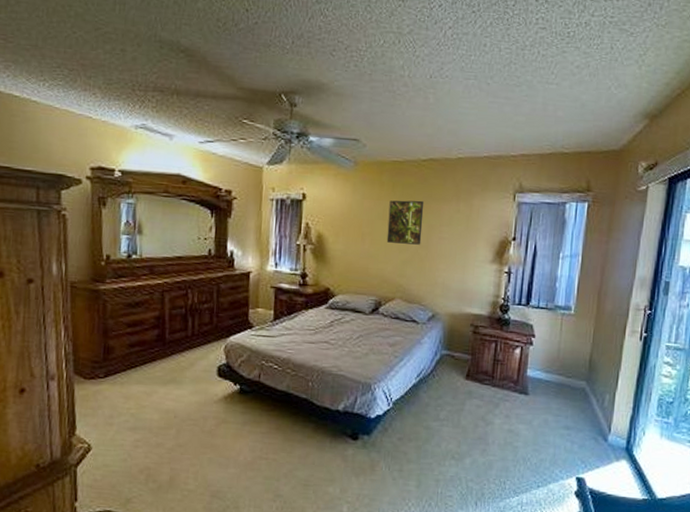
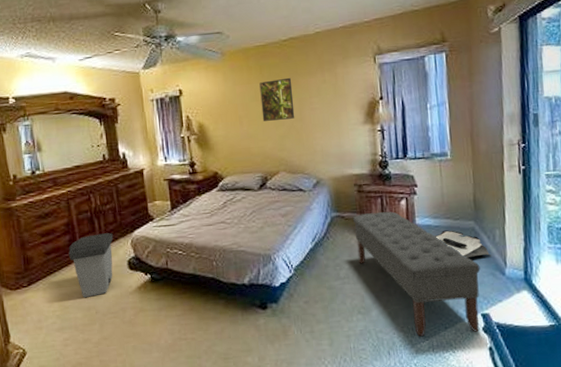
trash can: none [154,333,206,399] -> present [68,233,113,297]
bench: none [461,356,584,495] -> present [352,211,480,337]
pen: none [544,386,598,421] -> present [435,230,492,258]

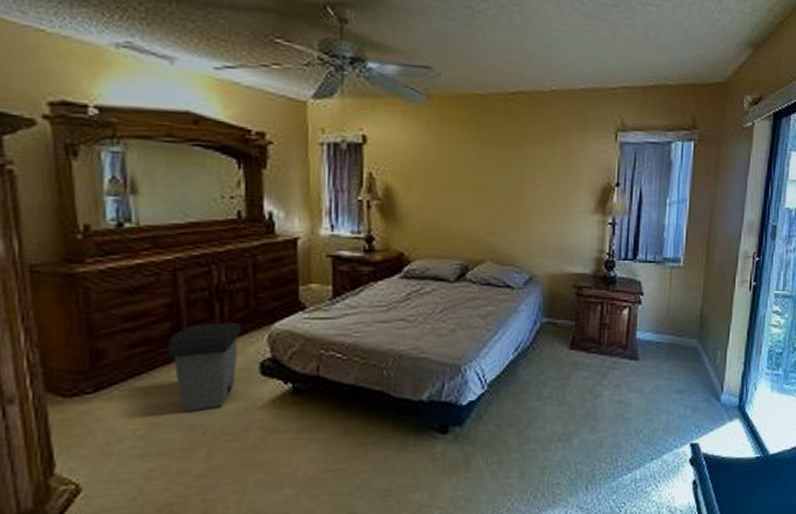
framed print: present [259,77,295,121] -> none [471,142,515,196]
bench: present [352,211,480,337] -> none [566,322,697,469]
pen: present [435,230,492,258] -> none [655,348,710,381]

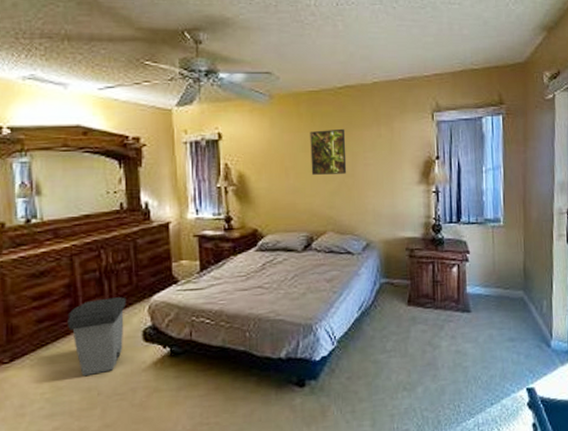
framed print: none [471,142,515,196] -> present [310,128,347,175]

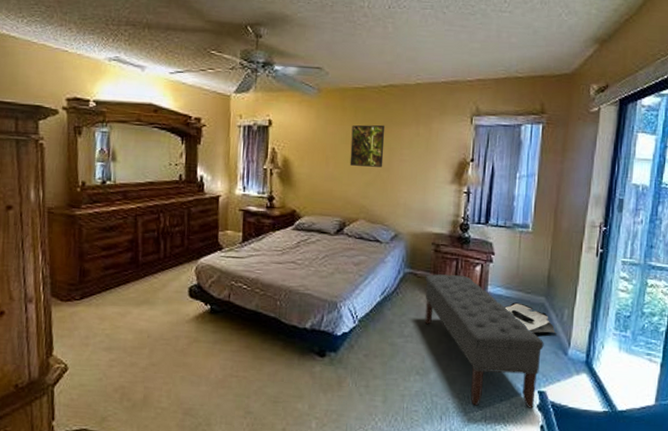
trash can: present [67,297,127,376] -> none [128,255,178,320]
bench: none [402,279,528,414] -> present [424,274,544,408]
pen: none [485,300,539,329] -> present [504,302,558,335]

